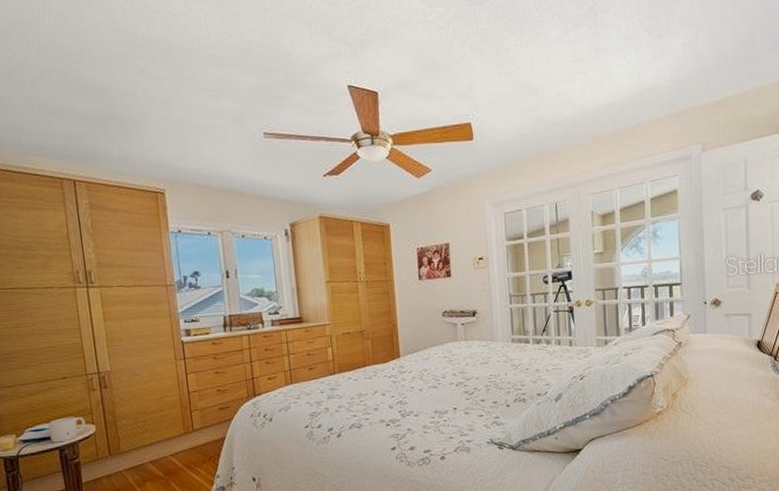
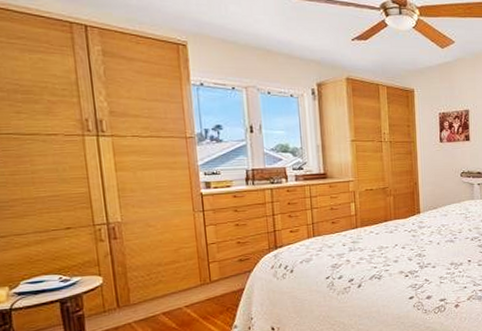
mug: present [48,416,86,443] -> none [48,268,92,296]

